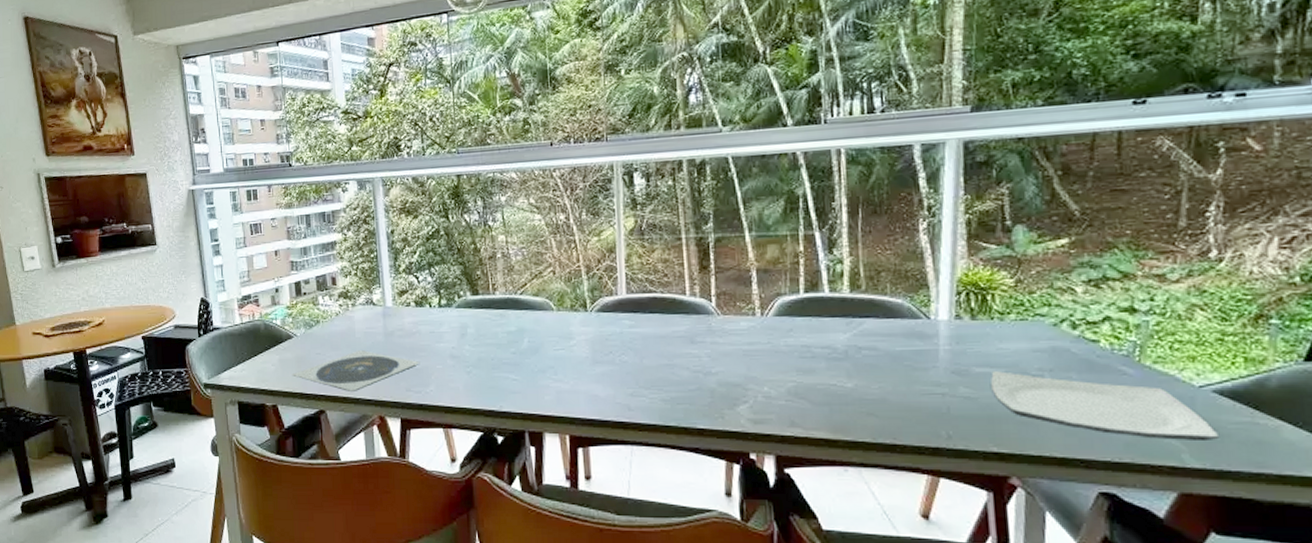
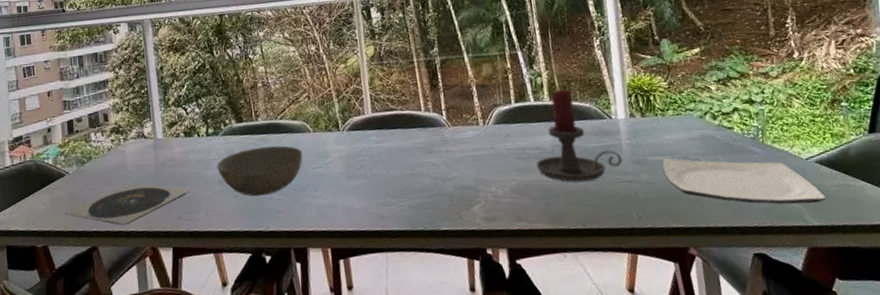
bowl: none [449,323,544,375] -> present [216,145,303,197]
candle holder: none [822,280,936,390] -> present [535,89,623,182]

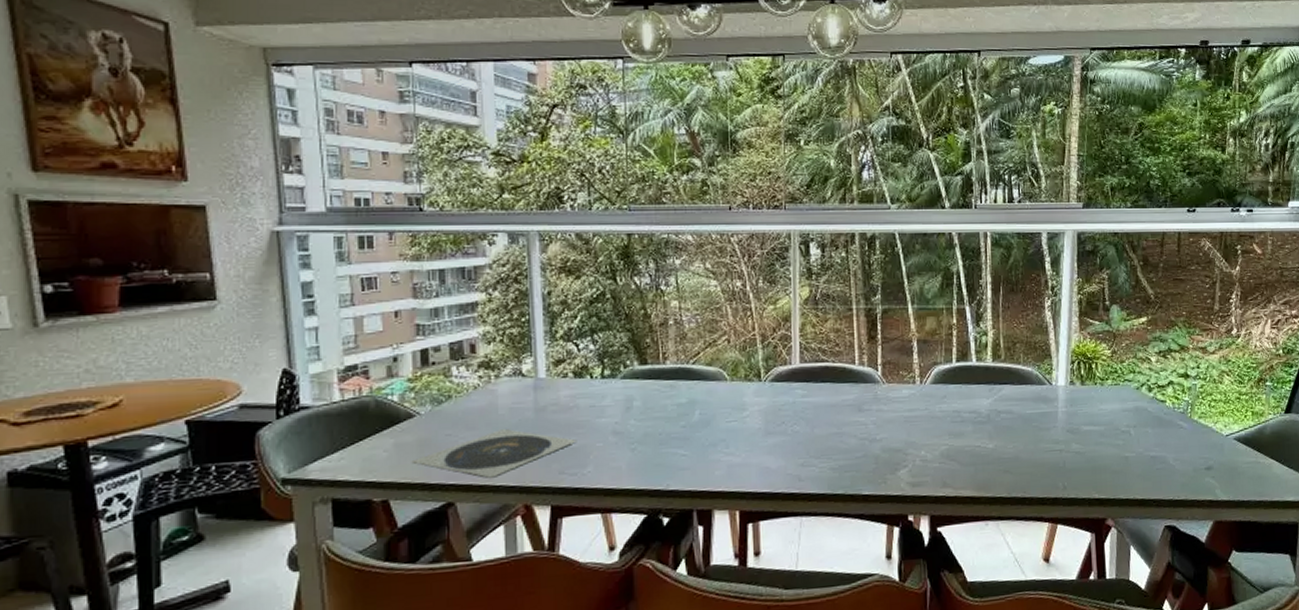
bowl: present [216,145,303,197] -> none [611,394,716,451]
candle holder: present [535,89,623,182] -> none [969,351,1056,449]
plate: present [662,158,827,205] -> none [1094,428,1238,479]

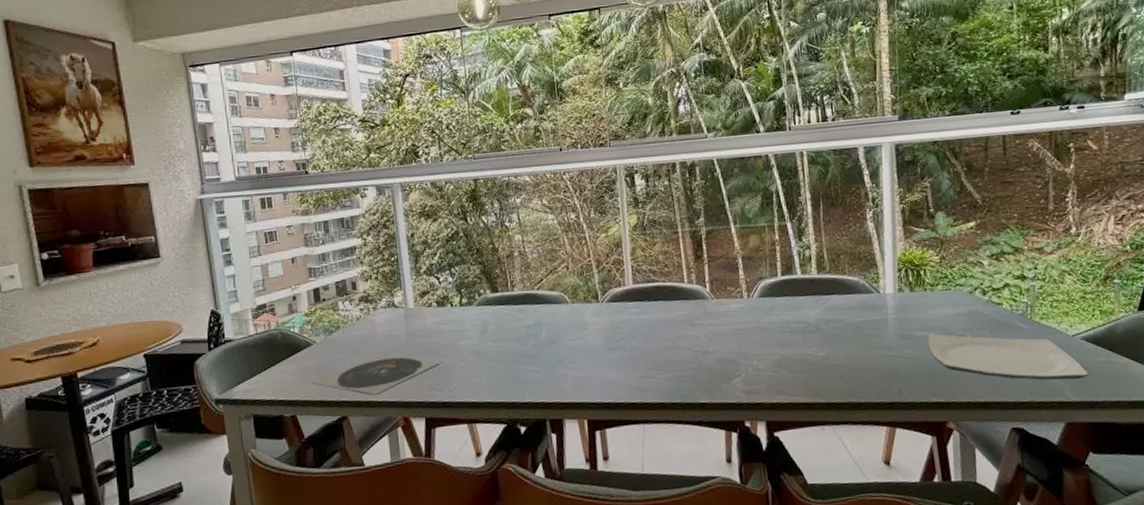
plate: none [1094,428,1238,479] -> present [928,333,1089,380]

